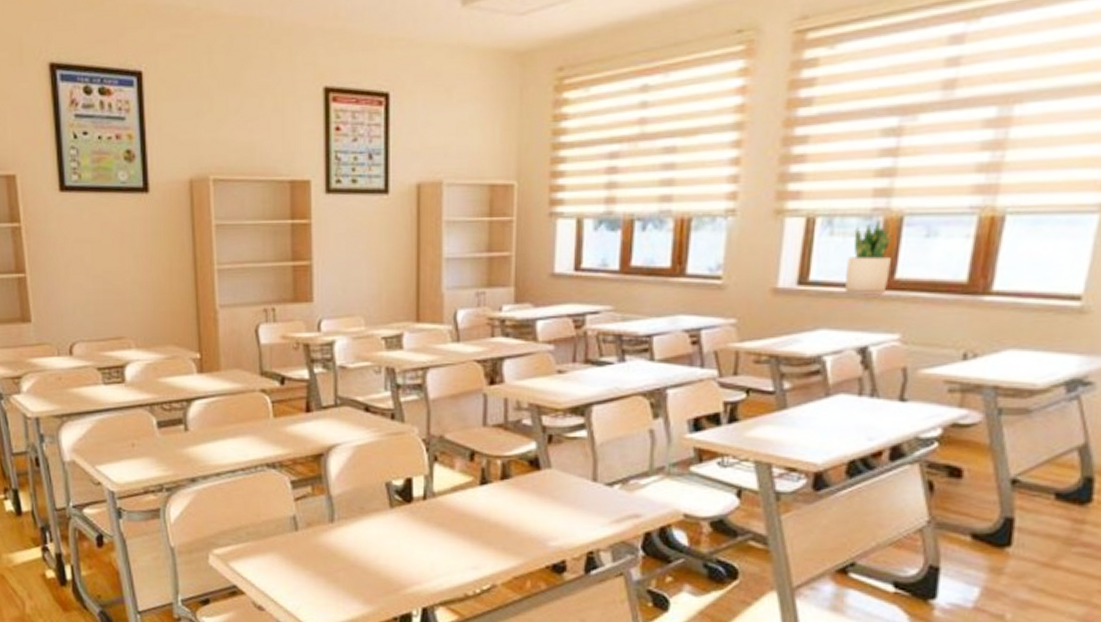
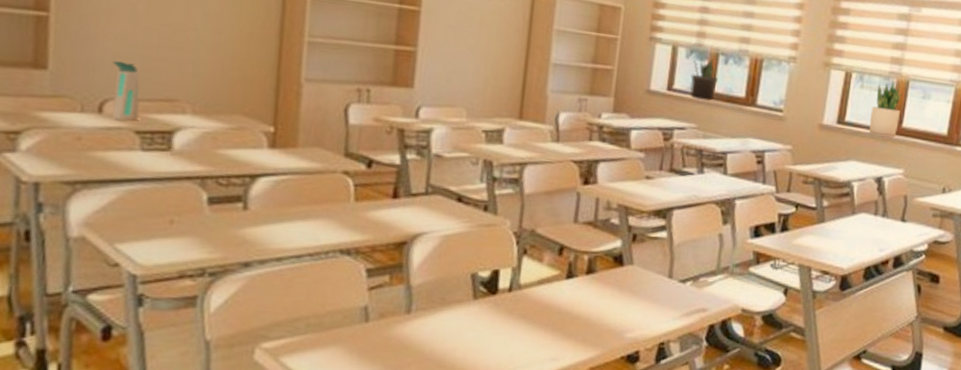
water bottle: none [74,308,98,361] -> present [112,60,140,122]
planter: none [601,226,635,278] -> present [690,55,718,102]

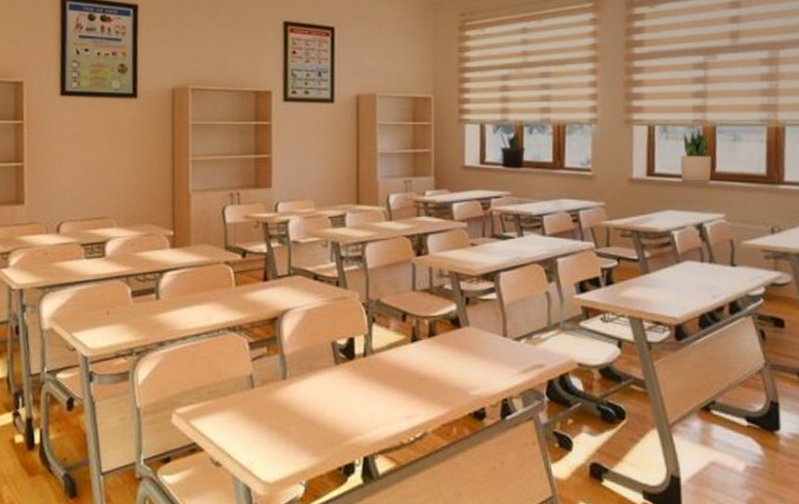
water bottle: present [112,60,140,122] -> none [64,192,83,238]

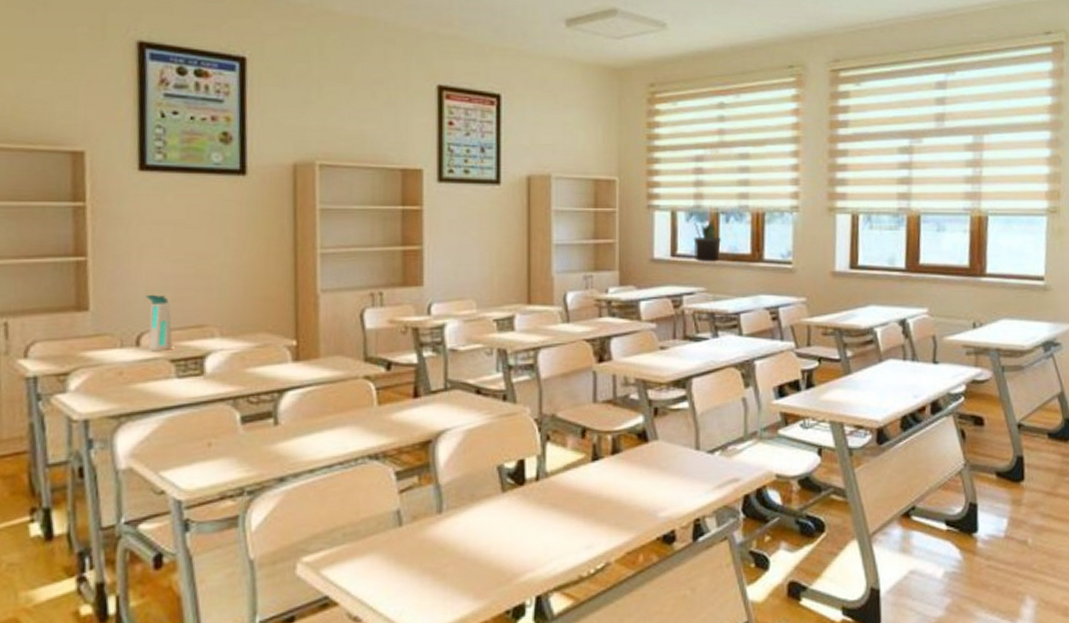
water bottle: none [64,192,83,238] -> present [146,294,173,352]
planter: present [680,129,712,184] -> none [884,218,916,277]

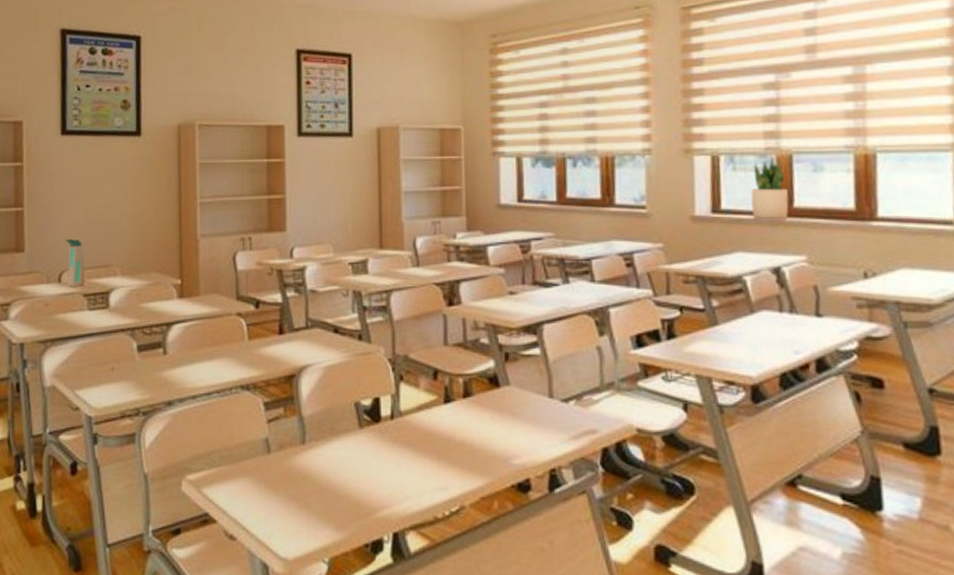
planter: present [693,218,721,263] -> none [539,163,569,208]
planter: none [884,218,916,277] -> present [751,158,789,222]

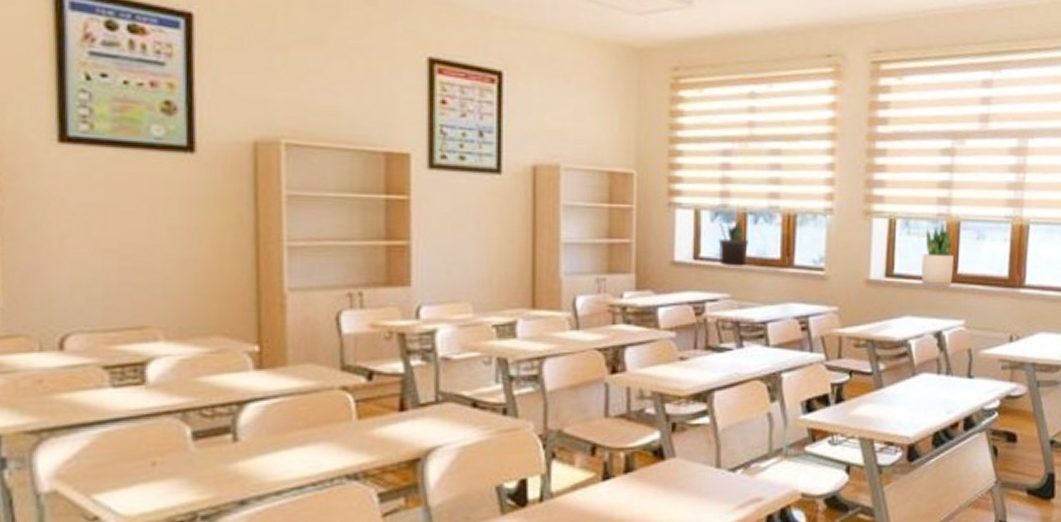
water bottle: present [66,238,86,287] -> none [71,289,106,357]
planter: none [539,163,569,208] -> present [718,218,748,268]

